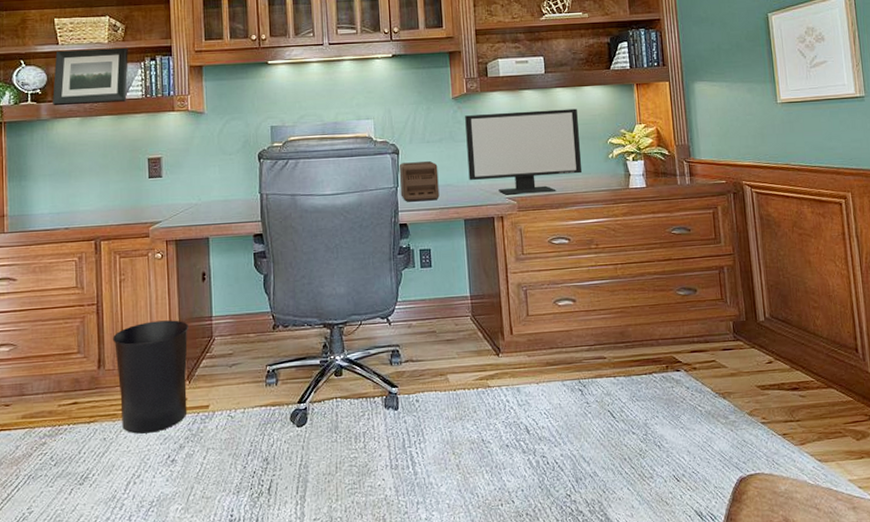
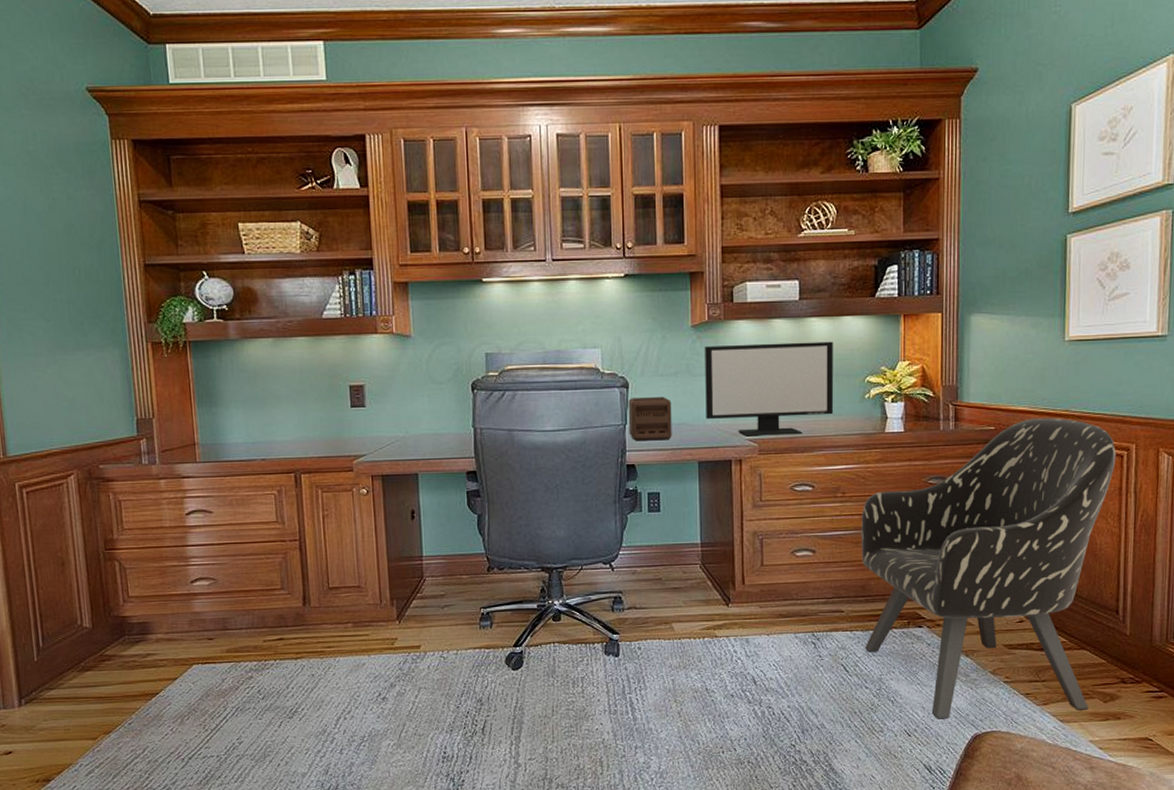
picture frame: present [52,46,128,106] -> none [241,257,324,325]
waste bin: present [112,320,189,434] -> none [316,559,399,671]
armchair: none [614,171,843,463] -> present [861,417,1116,719]

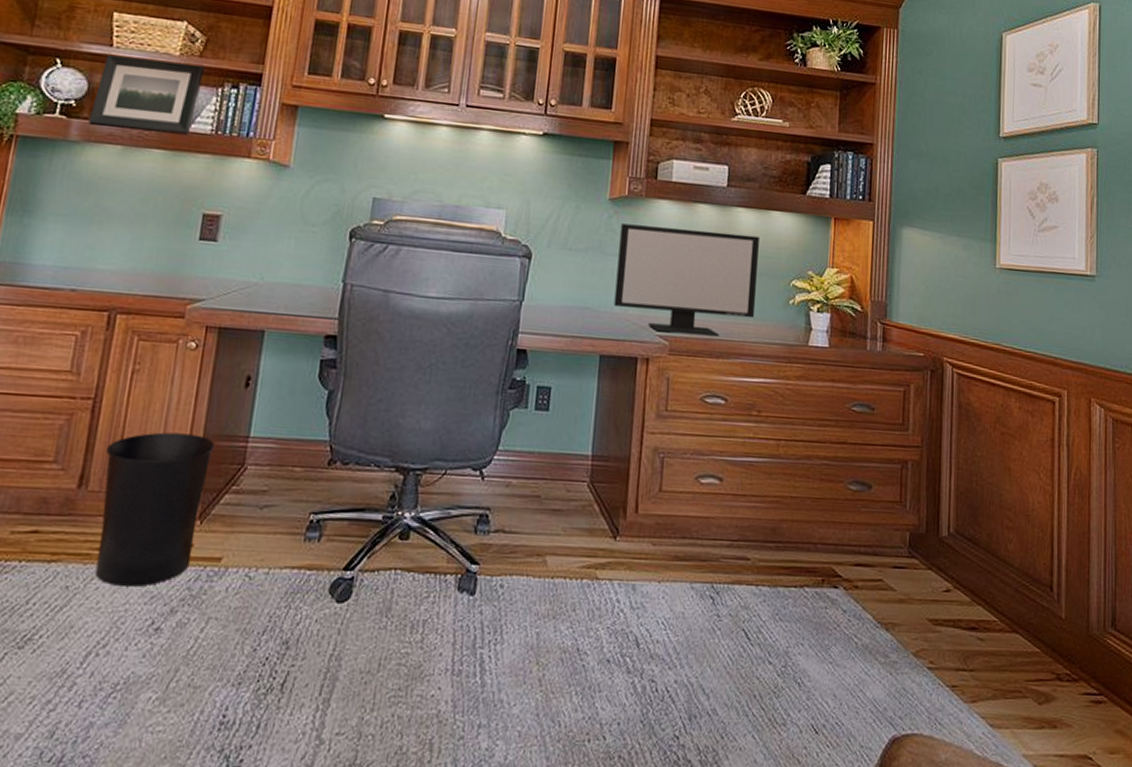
picture frame: none [241,257,324,325] -> present [88,55,205,135]
waste bin: none [316,559,399,671] -> present [95,432,216,587]
desk organizer: present [628,397,672,441] -> none [524,271,578,325]
armchair: present [861,417,1116,719] -> none [771,348,1048,713]

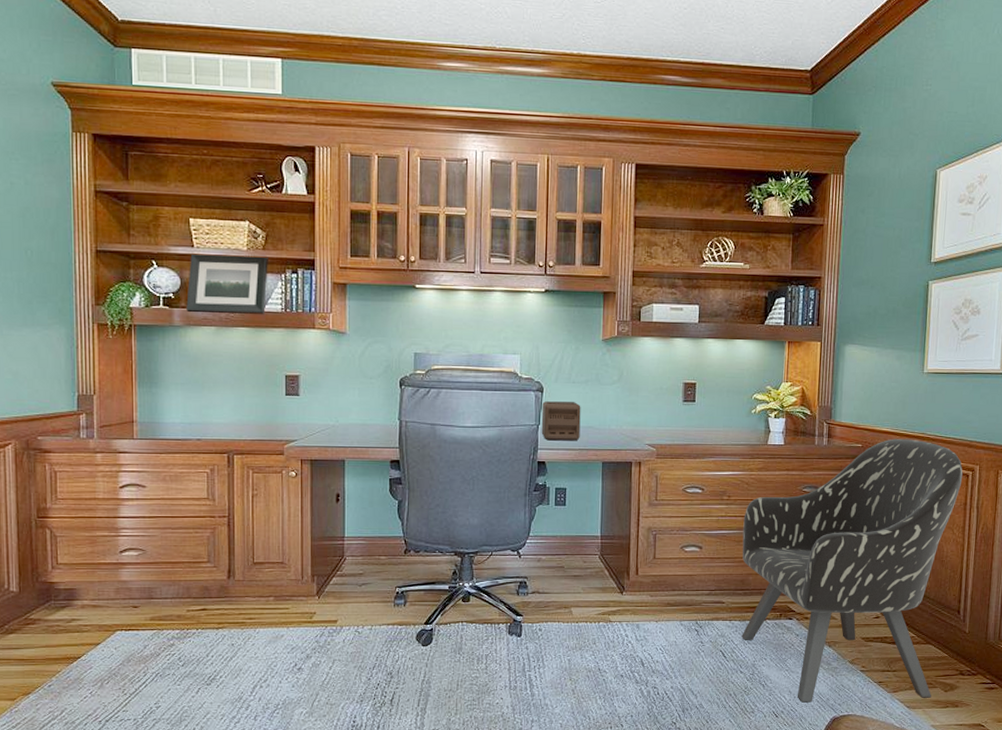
waste bin: present [95,432,216,587] -> none [242,537,321,642]
desk organizer: none [524,271,578,325] -> present [541,401,581,441]
computer monitor: present [614,223,759,337] -> none [611,359,726,442]
armchair: none [771,348,1048,713] -> present [742,438,963,703]

